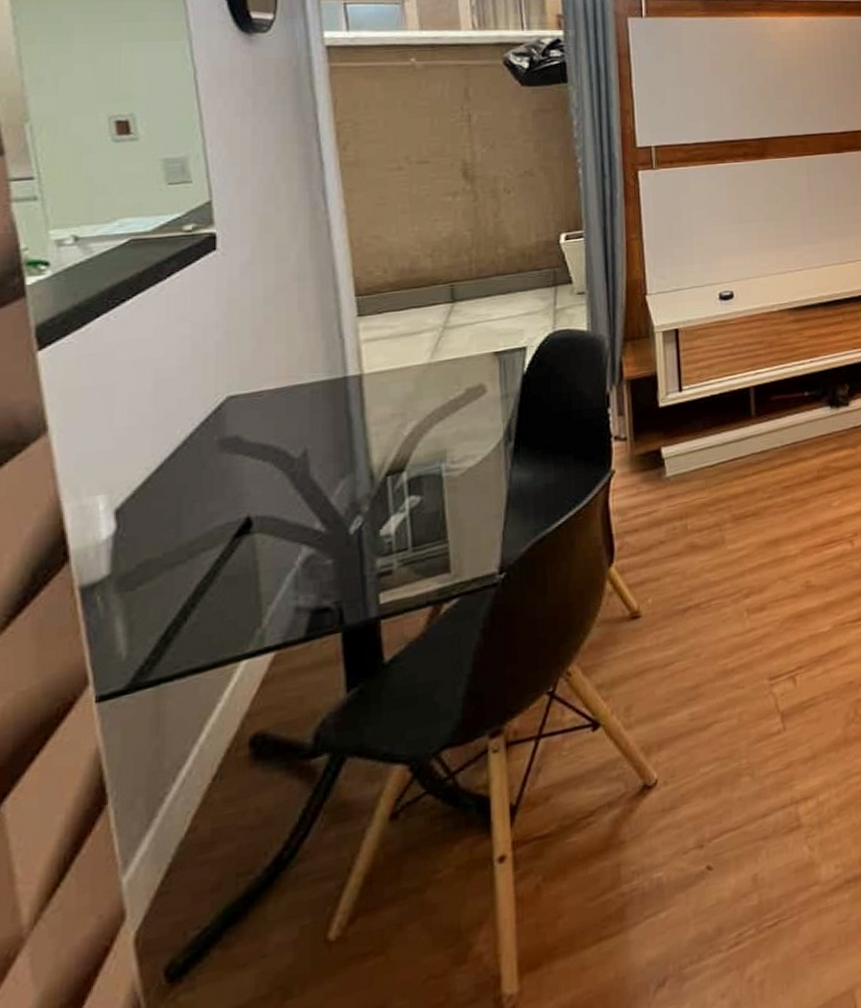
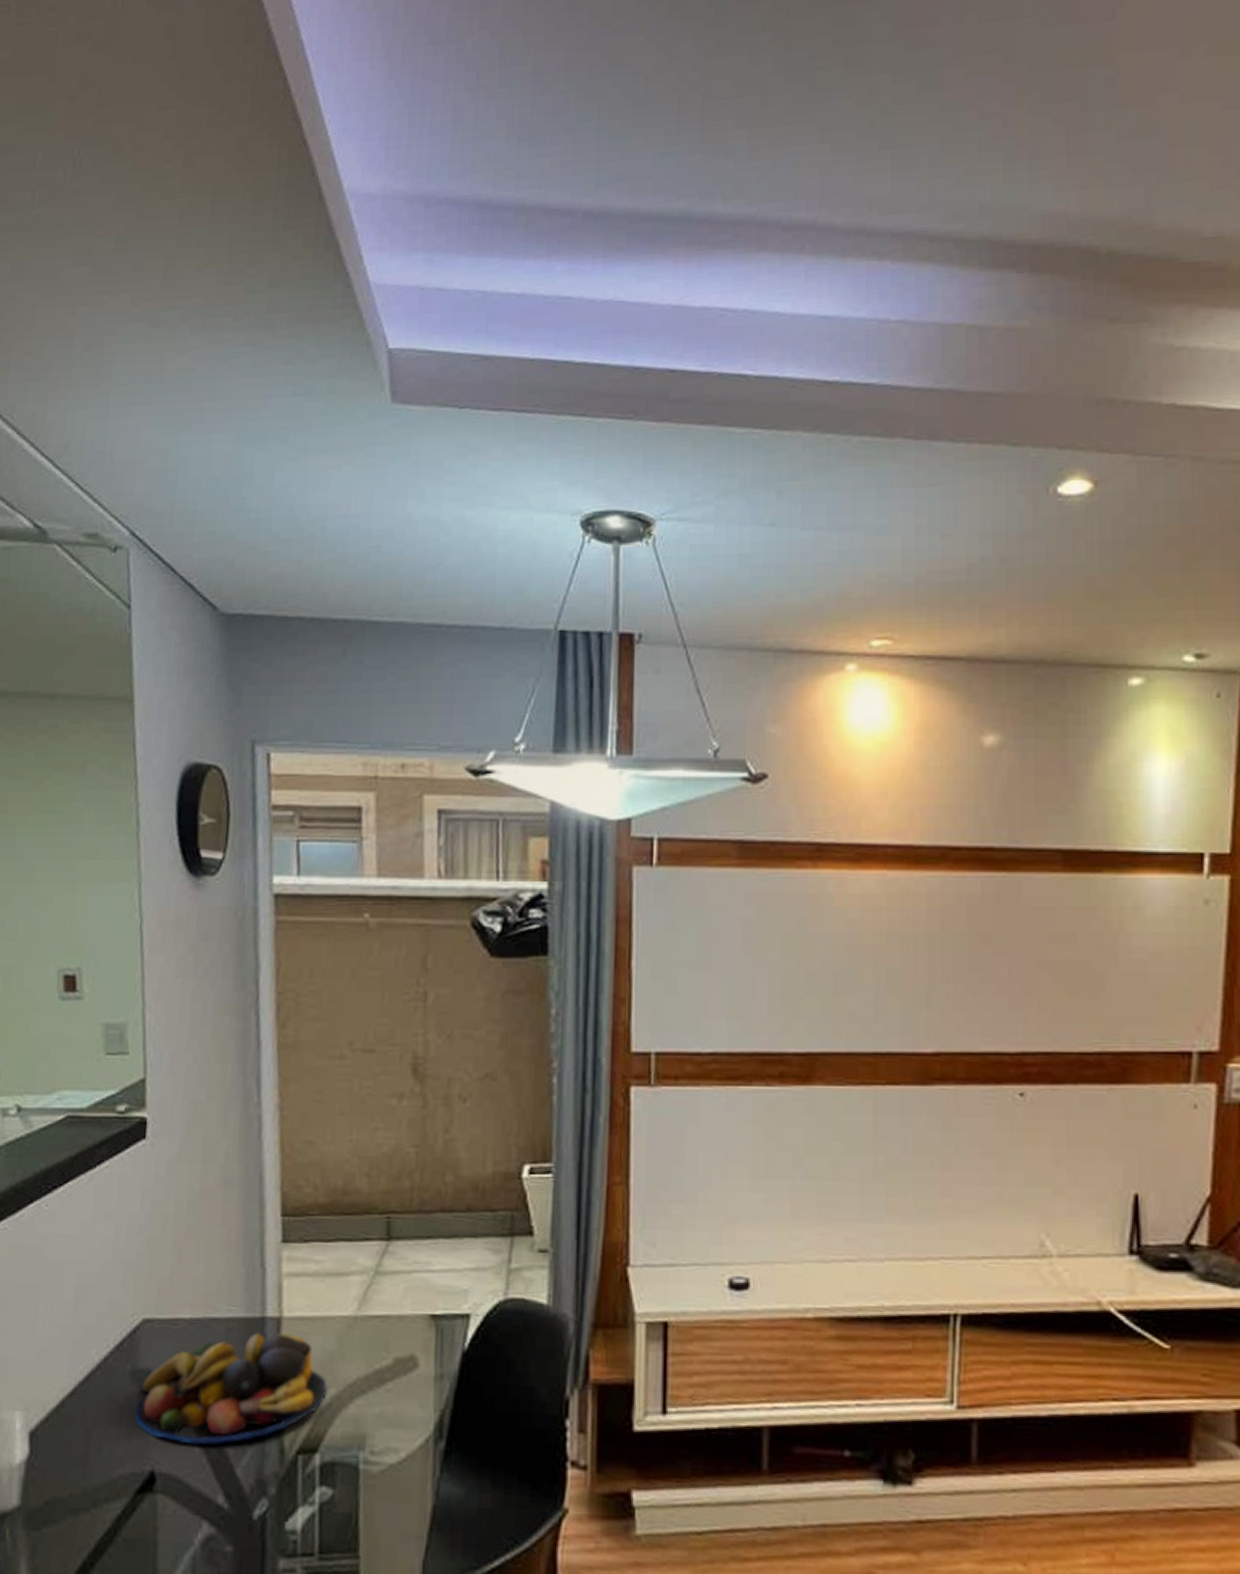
fruit bowl: none [225,385,409,490] -> present [134,1332,327,1445]

